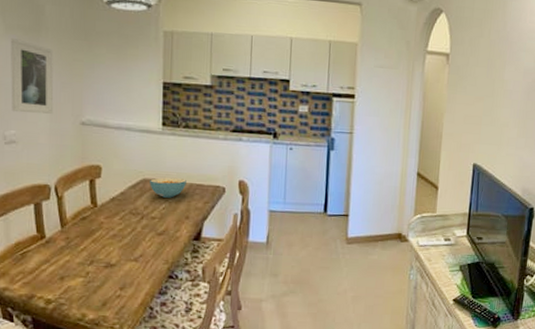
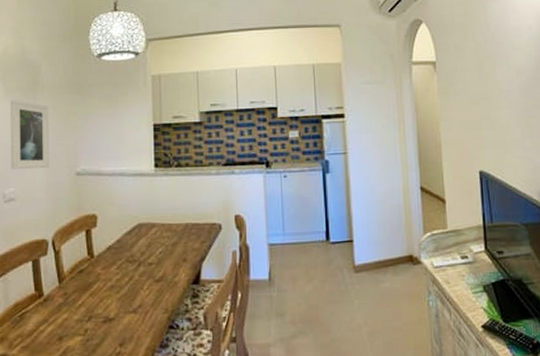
cereal bowl: present [150,177,186,198] -> none [145,219,182,241]

